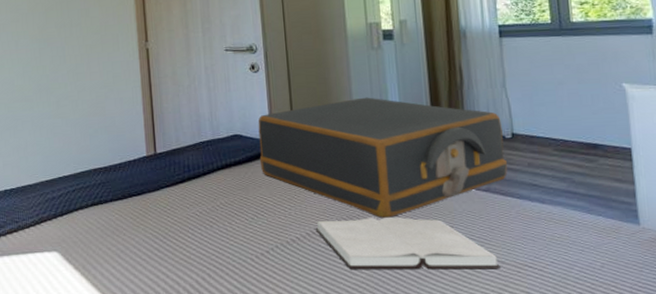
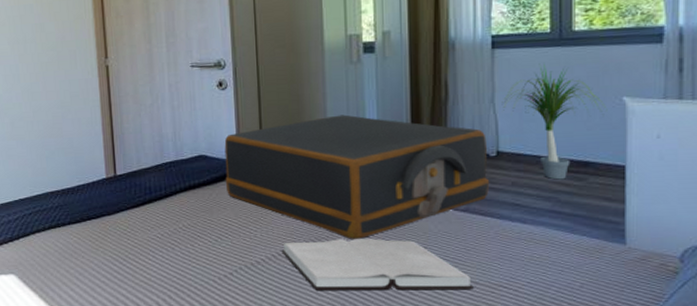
potted plant: none [513,51,608,161] -> present [503,63,606,180]

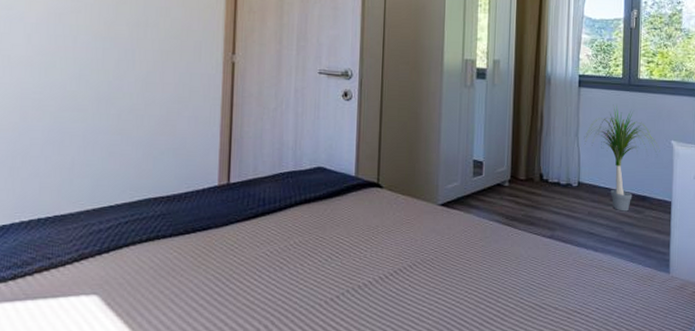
suitcase: present [224,114,490,239] -> none [341,136,572,262]
hardback book: present [281,238,474,291] -> none [389,261,554,316]

